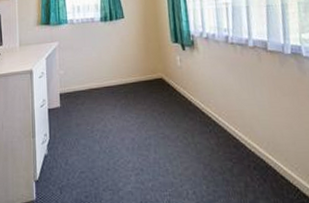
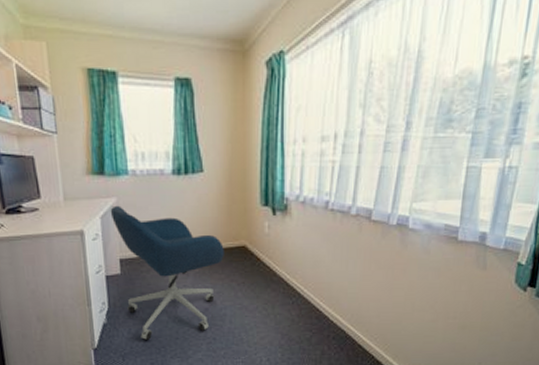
office chair: none [53,48,145,172] -> present [110,205,224,341]

